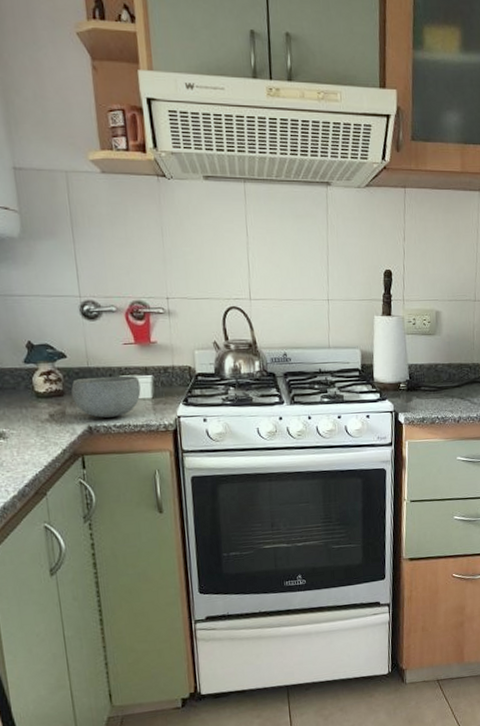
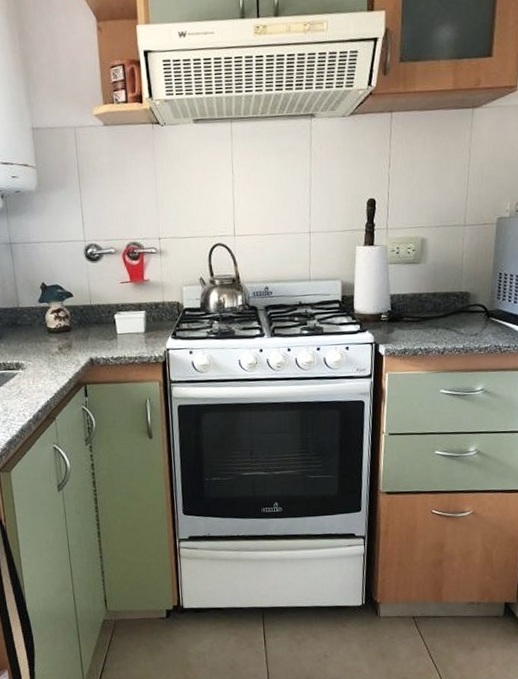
bowl: present [71,375,141,418] -> none [77,311,135,351]

